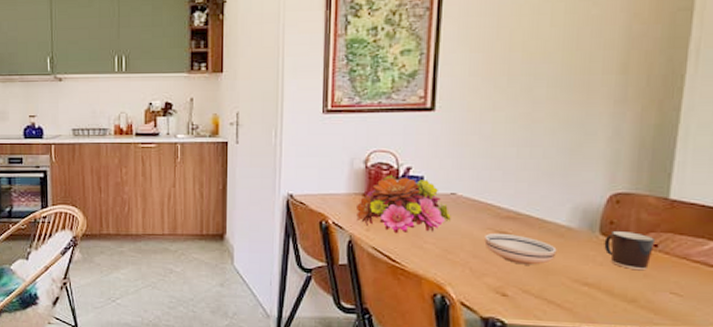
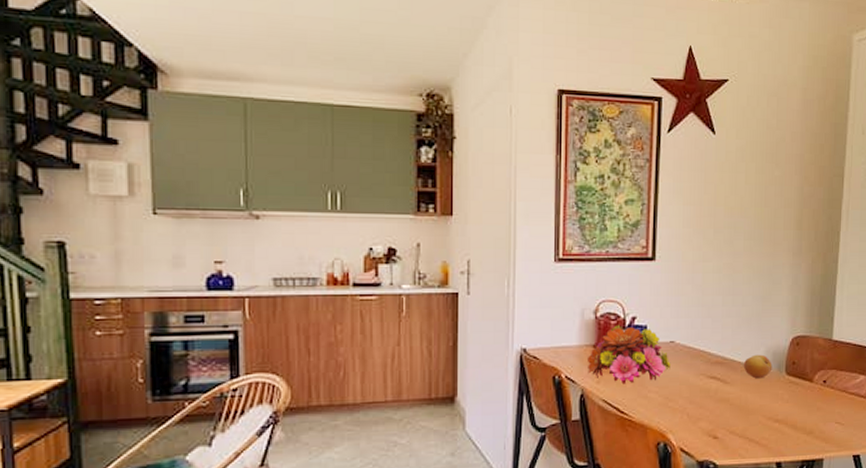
bowl: present [484,233,557,265] -> none [698,378,755,407]
fruit: none [542,211,582,237] -> present [743,354,773,379]
mug: present [604,230,656,271] -> none [789,369,825,405]

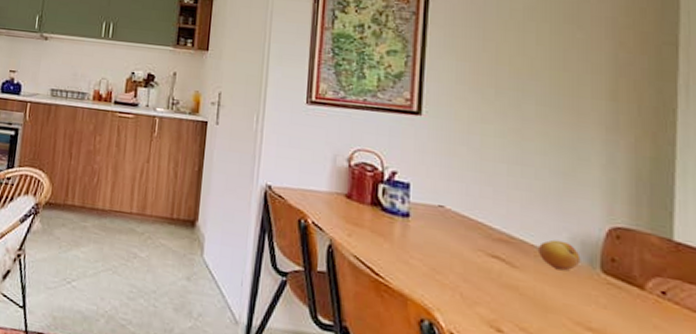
flower bouquet: present [588,324,671,385] -> none [338,176,439,247]

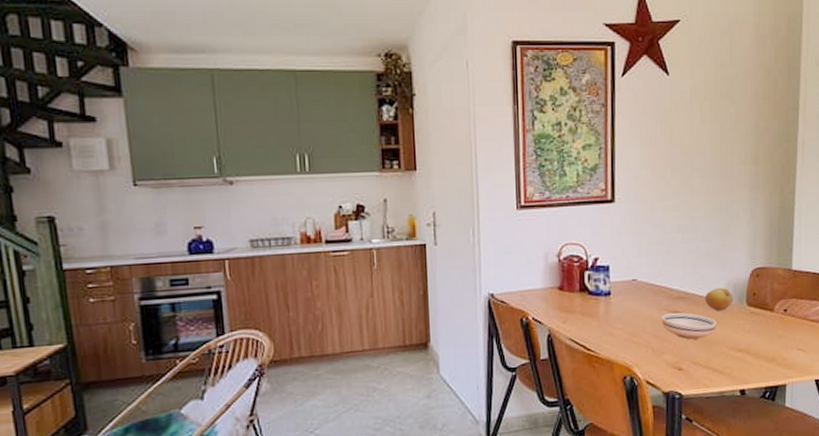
bowl: none [475,256,555,299] -> present [662,312,717,340]

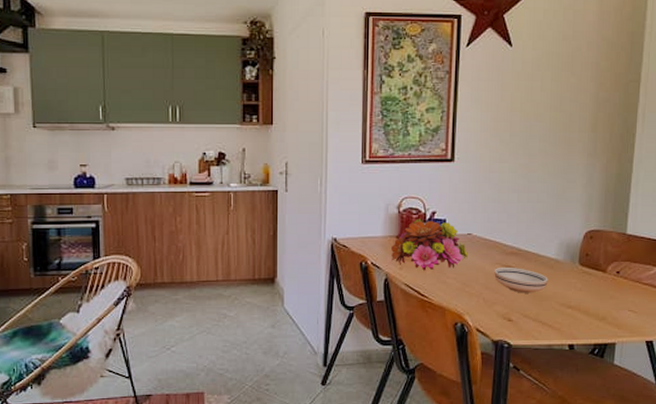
flower bouquet: none [553,265,634,323] -> present [391,217,468,271]
fruit: present [704,287,733,311] -> none [537,246,566,269]

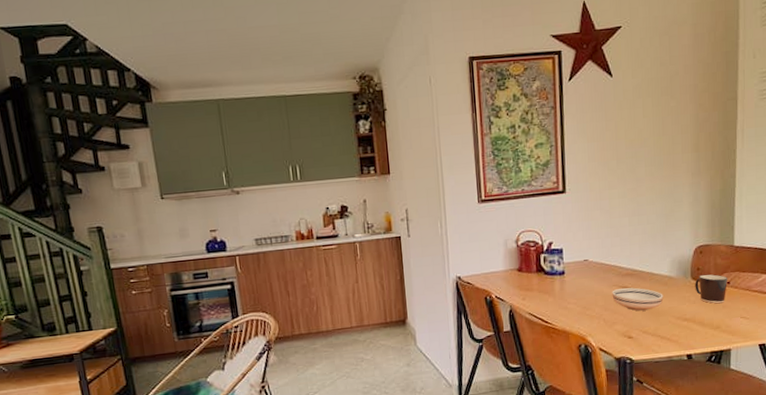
flower bouquet: present [391,217,468,271] -> none [513,249,586,299]
mug: none [582,261,618,294] -> present [695,274,728,304]

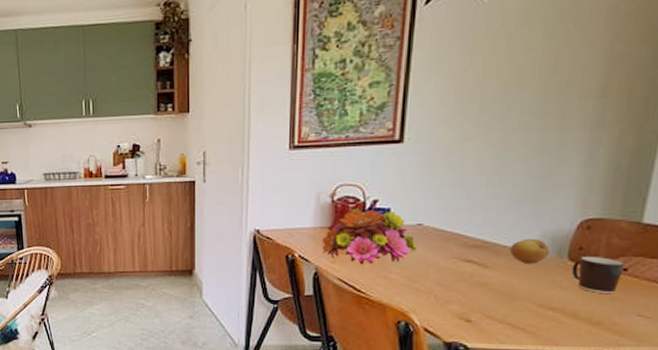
flower bouquet: none [513,249,586,299] -> present [322,207,417,265]
bowl: present [612,287,664,311] -> none [450,261,523,292]
fruit: none [651,264,679,285] -> present [509,238,550,264]

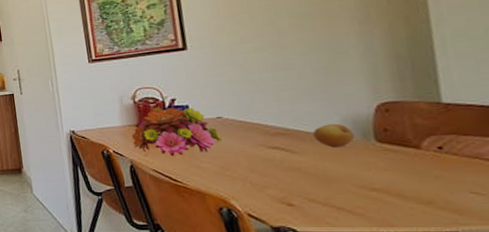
mug: present [571,255,626,294] -> none [382,136,439,173]

